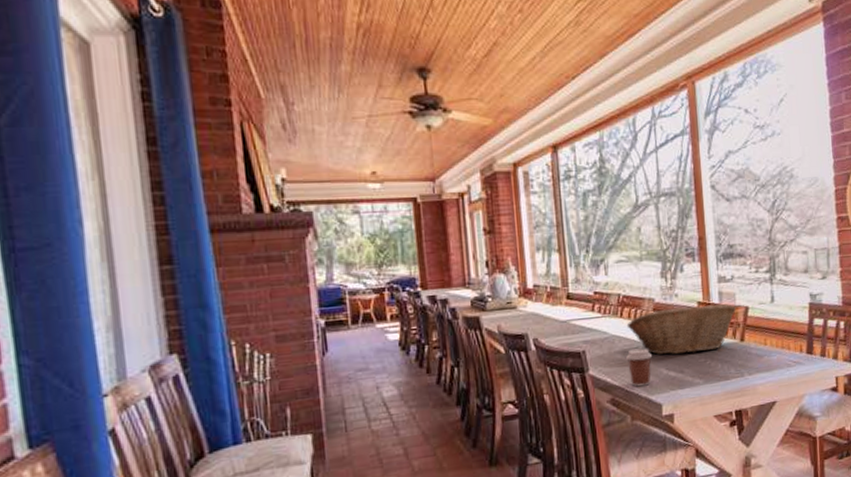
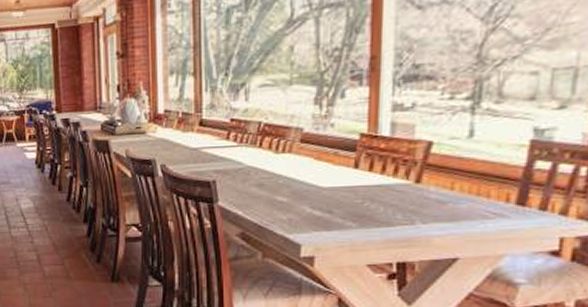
fruit basket: present [626,303,736,355] -> none [266,136,414,193]
coffee cup: present [626,348,653,387] -> none [262,182,295,223]

